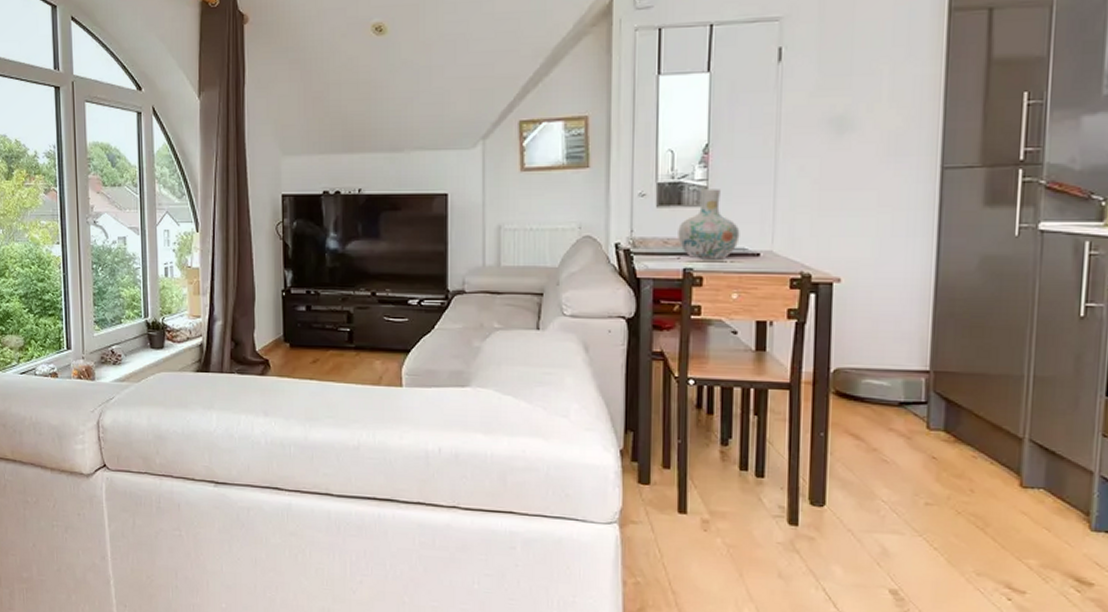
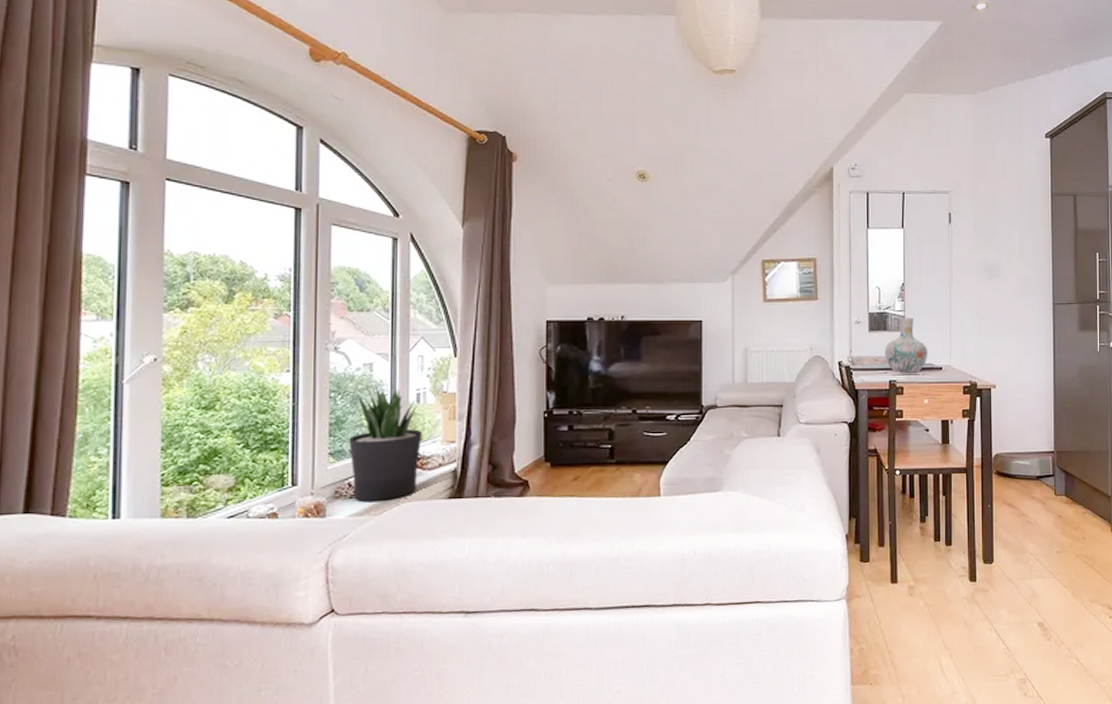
planter: none [110,256,171,370] -> present [349,383,422,503]

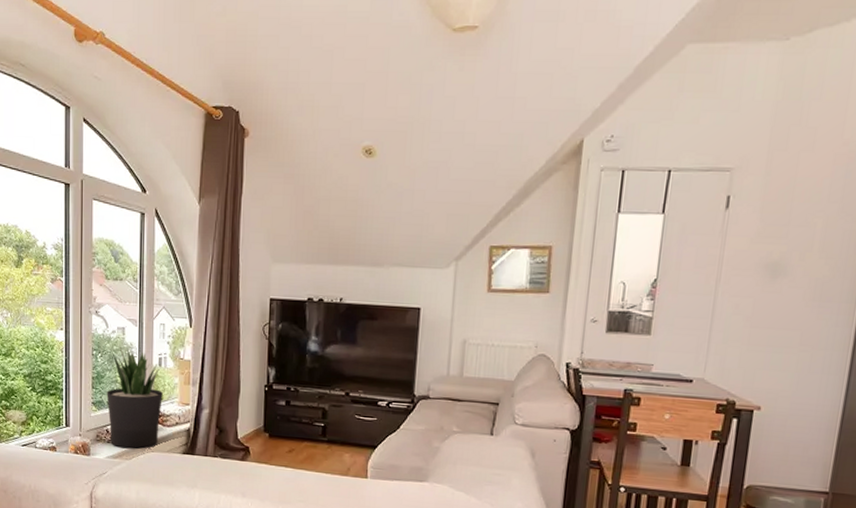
vase: present [885,318,928,373] -> none [622,319,678,383]

